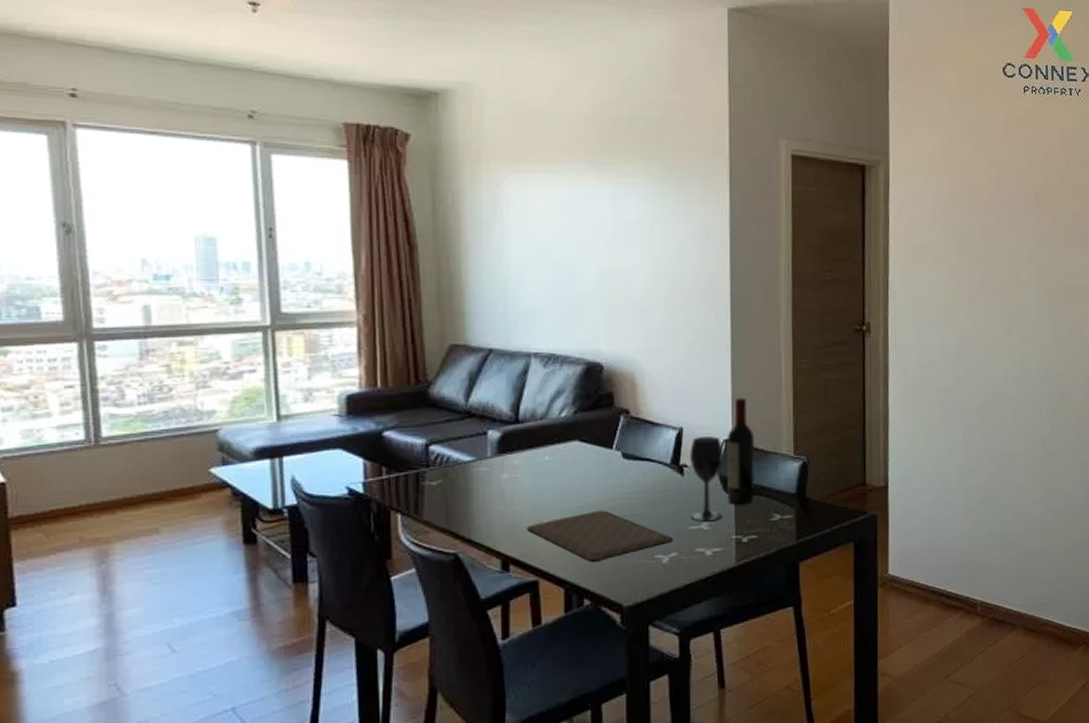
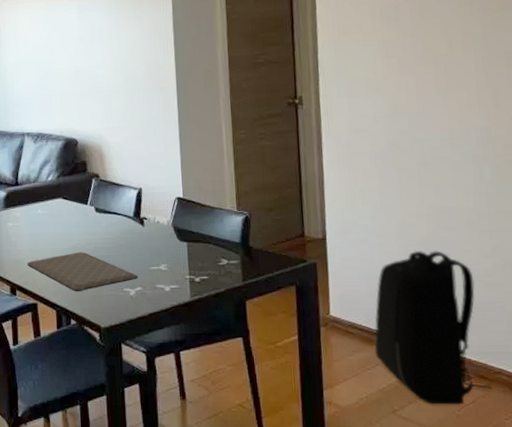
wine glass: present [690,436,723,522] -> none [148,195,178,264]
wine bottle: present [726,397,755,506] -> none [178,163,204,252]
backpack: none [931,497,1039,664] -> present [374,250,492,405]

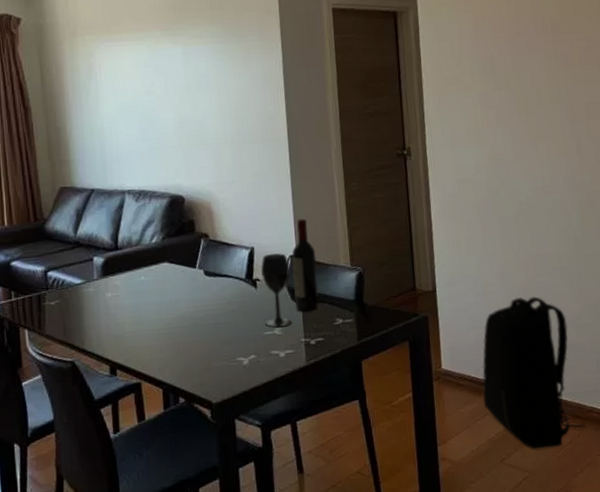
placemat: present [27,252,138,291] -> none [129,320,252,365]
wine glass: none [148,195,178,264] -> present [261,253,292,328]
wine bottle: none [178,163,204,252] -> present [292,218,319,313]

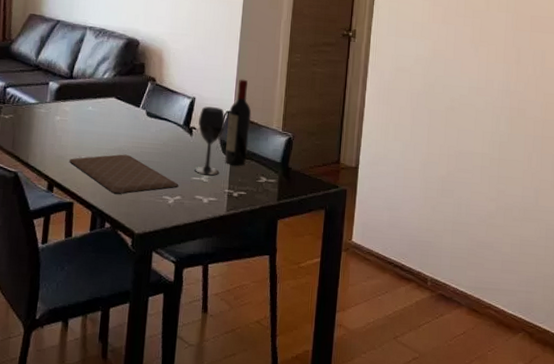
placemat: none [129,320,252,365] -> present [69,154,179,194]
backpack: present [482,296,586,448] -> none [386,187,481,335]

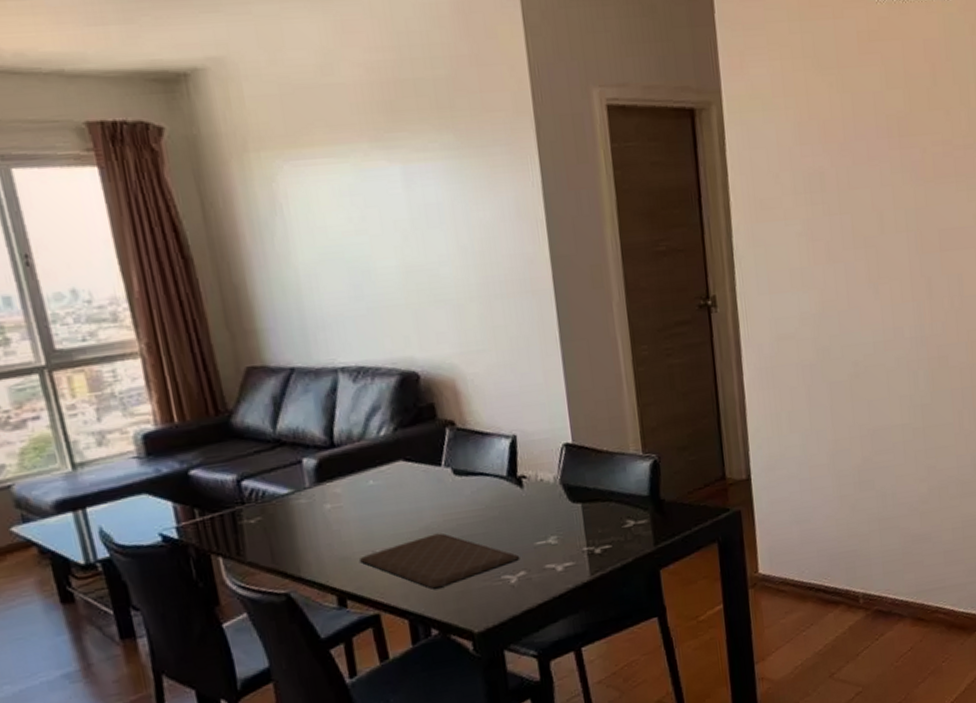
wine glass: present [195,106,225,176] -> none [527,441,571,536]
wine bottle: present [225,79,252,166] -> none [566,395,604,515]

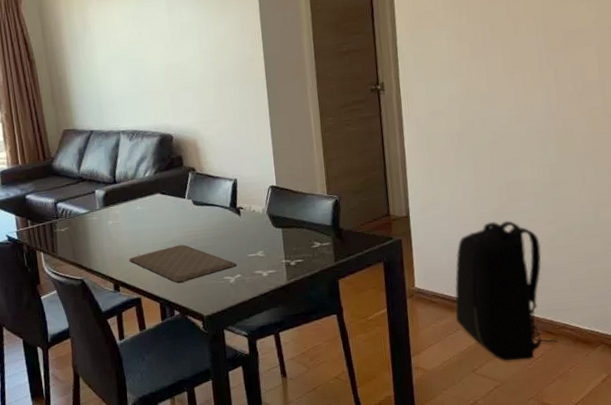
backpack: none [807,479,929,659] -> present [454,220,558,360]

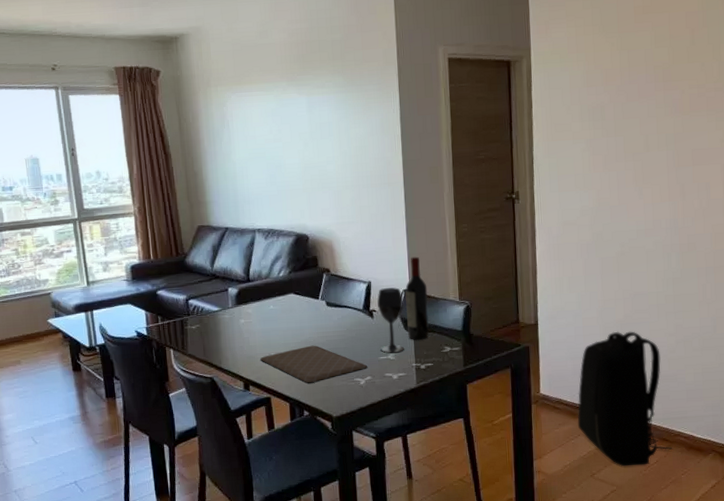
wine glass: none [244,184,274,251] -> present [377,287,405,354]
wine bottle: none [272,152,298,237] -> present [405,256,429,341]

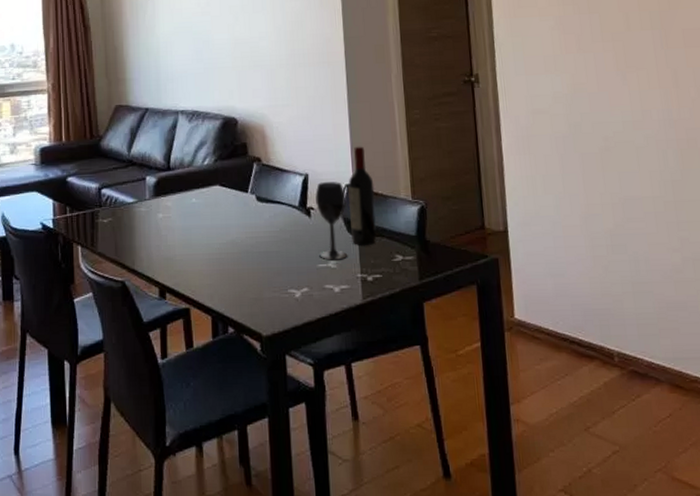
placemat: present [260,345,368,383] -> none [179,247,305,293]
backpack: present [577,331,672,466] -> none [562,243,689,419]

